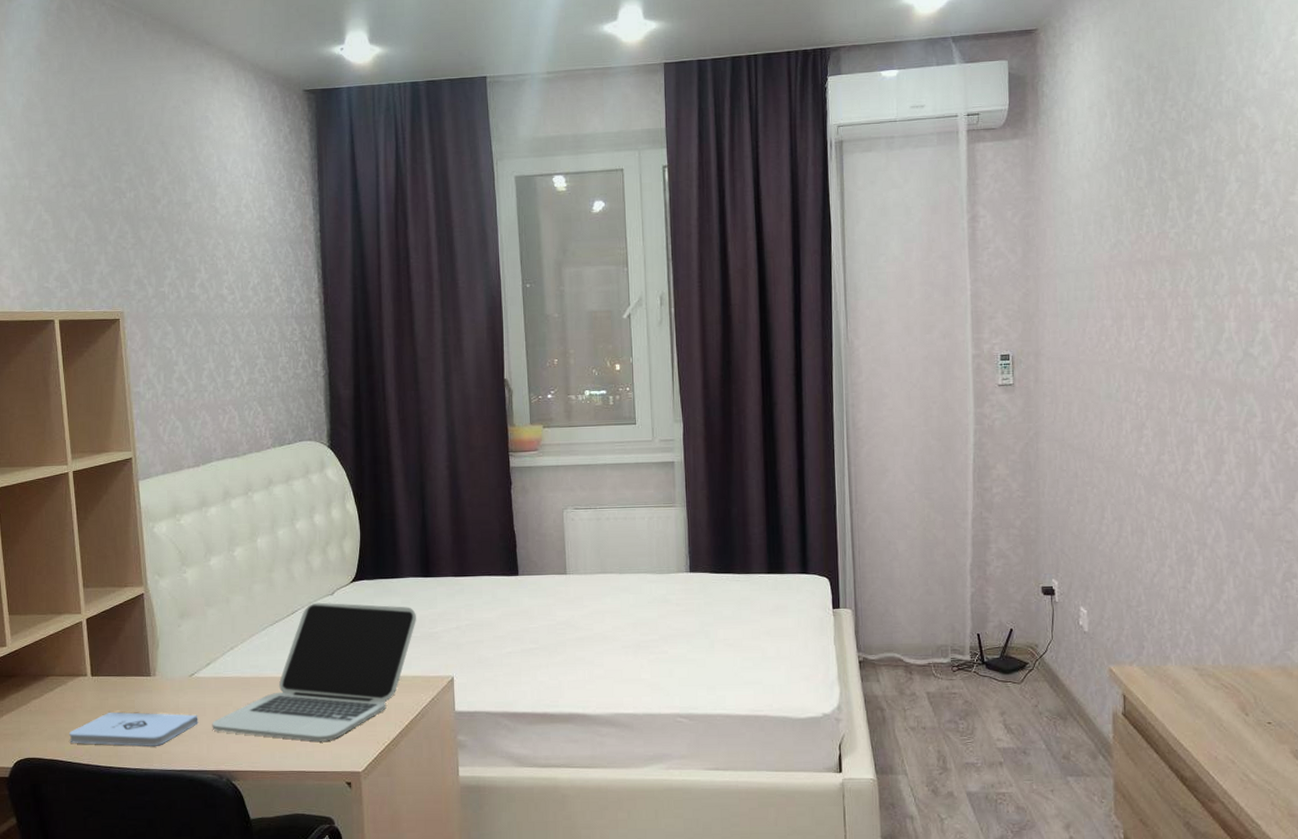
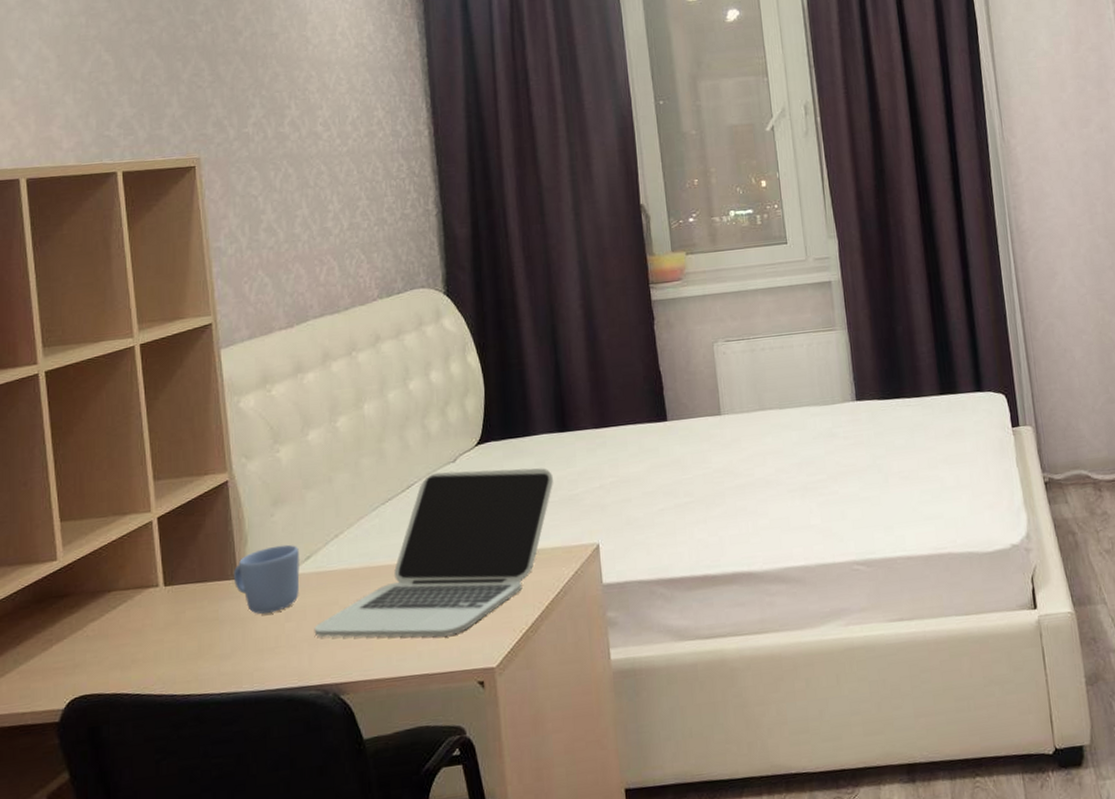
notepad: present [69,712,198,746] -> none [137,619,297,671]
mug: none [147,651,201,707] -> present [233,544,300,614]

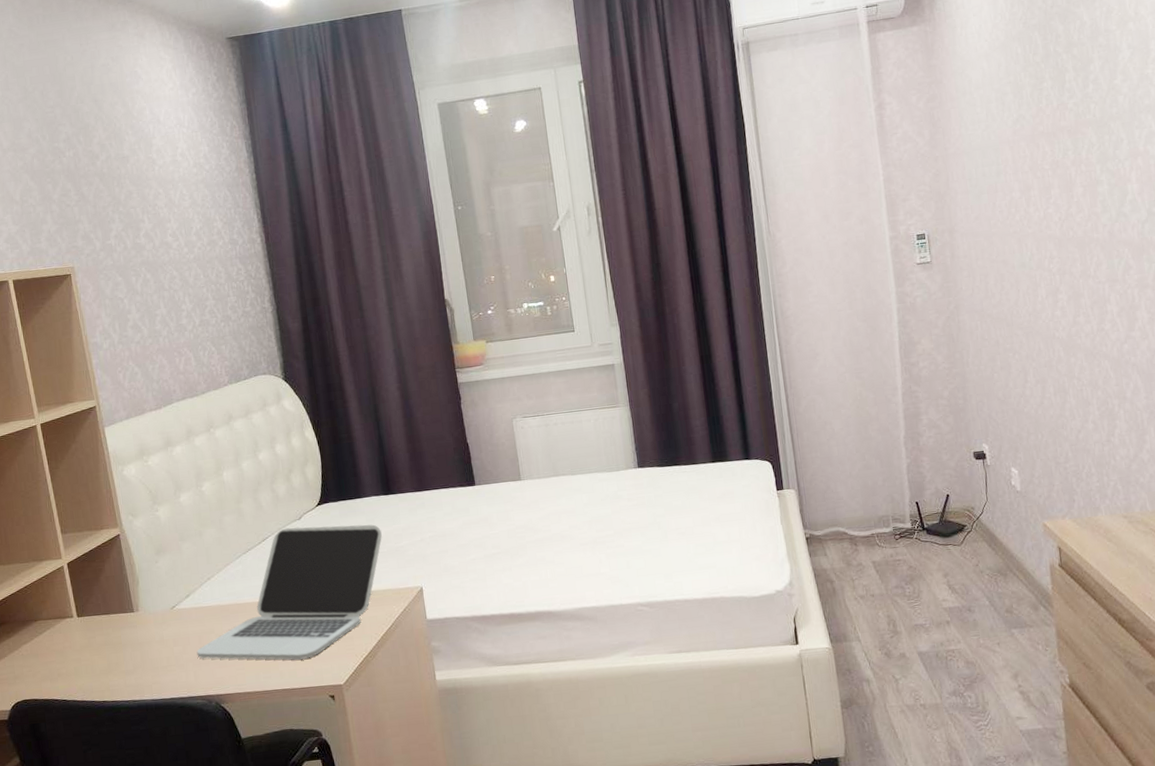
mug: present [233,544,300,614] -> none [130,585,183,640]

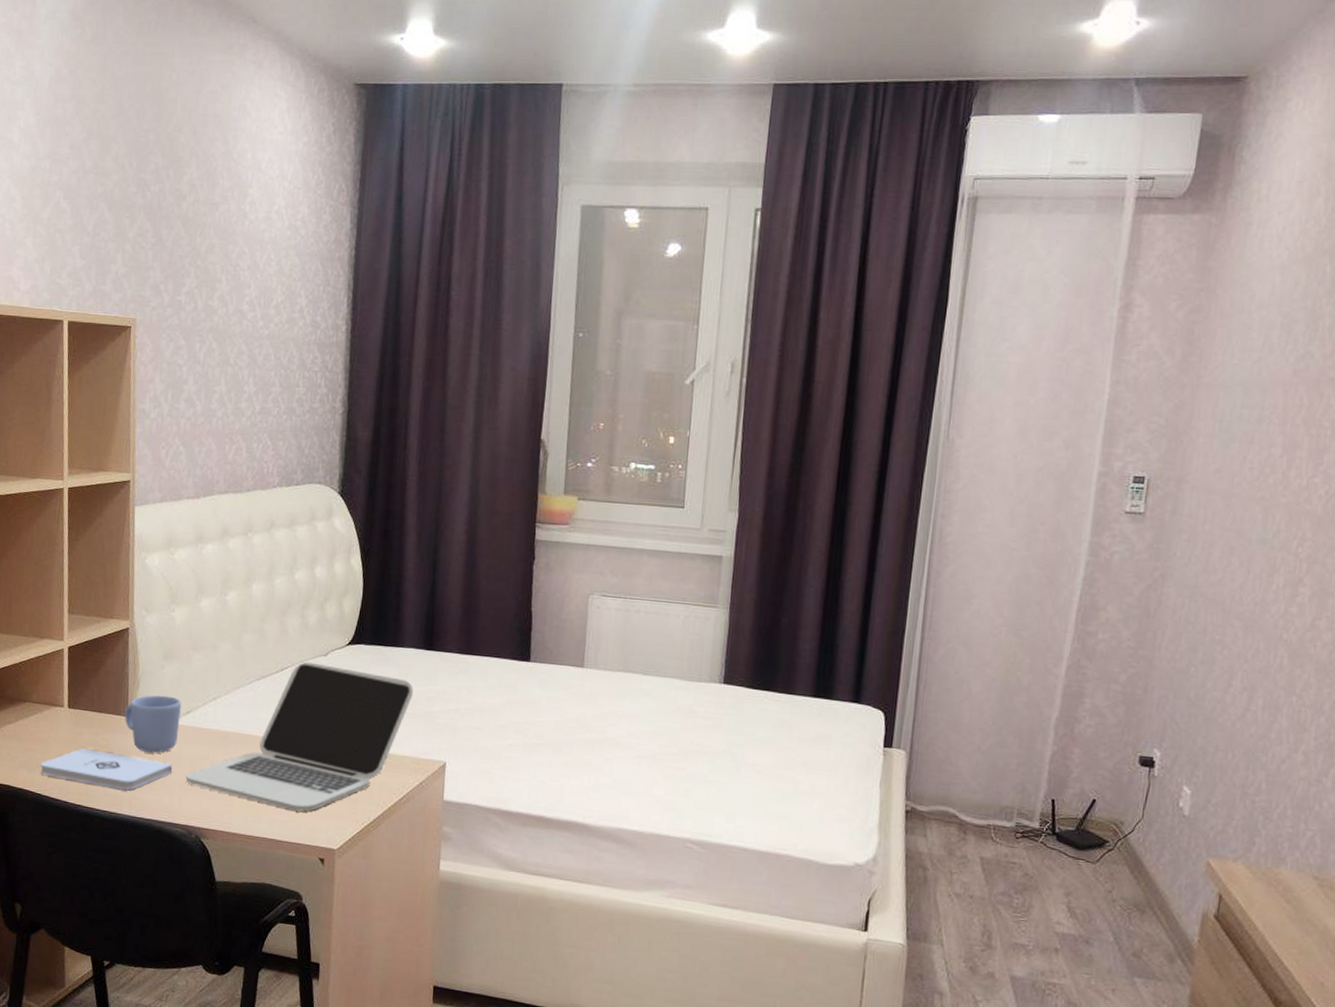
notepad: none [61,644,184,682] -> present [40,747,173,791]
mug: none [130,585,183,640] -> present [124,695,181,753]

